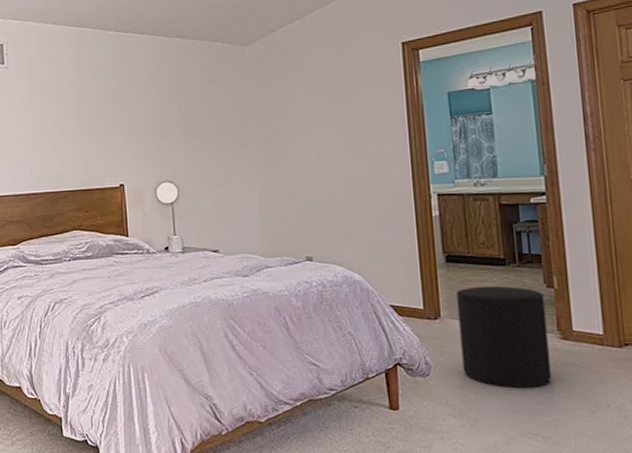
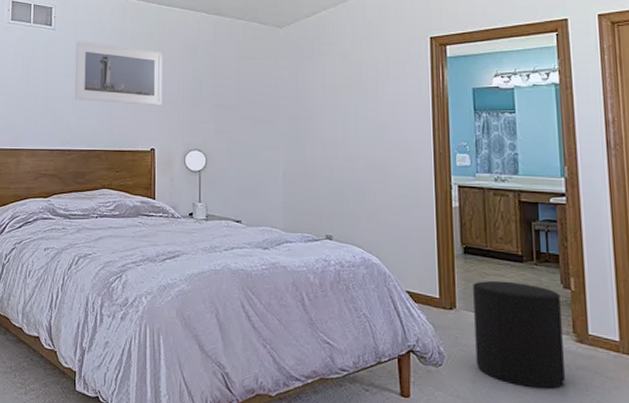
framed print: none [32,77,129,141] -> present [74,40,163,106]

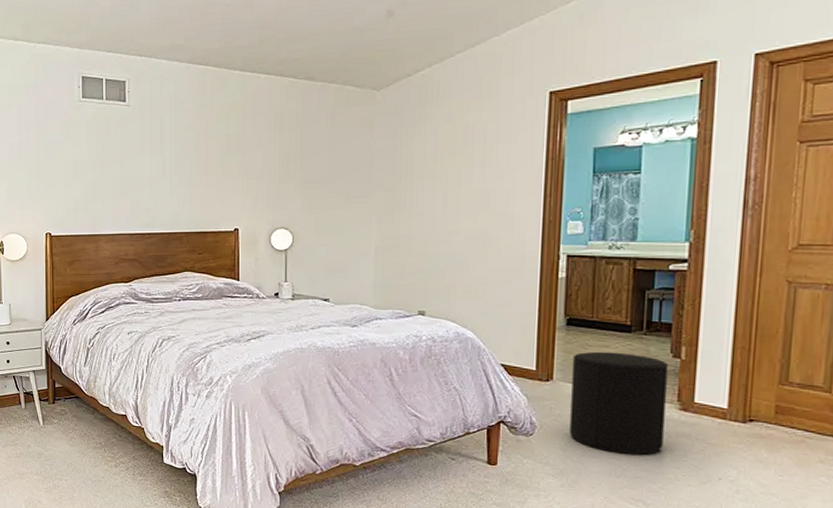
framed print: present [74,40,163,106] -> none [152,116,247,184]

